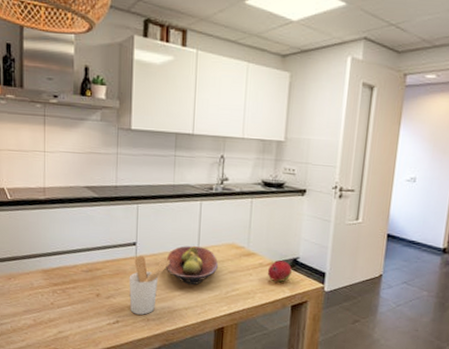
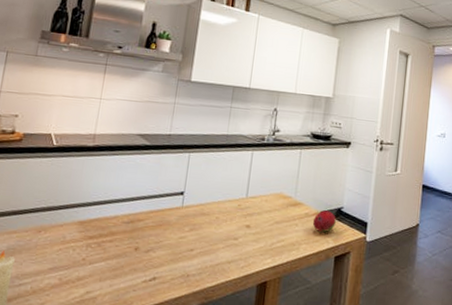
utensil holder: present [129,256,171,315] -> none [170,206,218,270]
fruit bowl: present [165,245,218,286] -> none [212,195,265,237]

